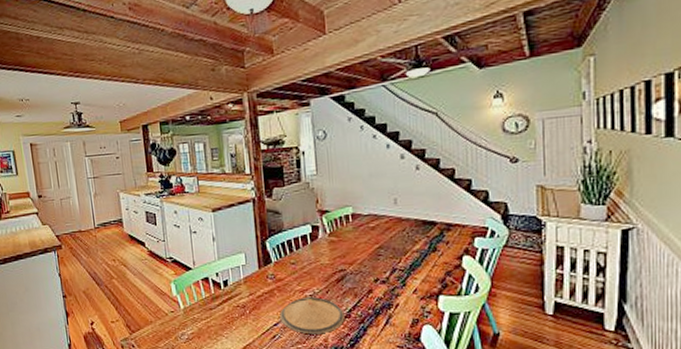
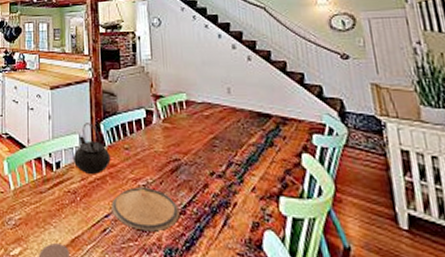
teapot: none [240,242,278,290] -> present [72,123,111,175]

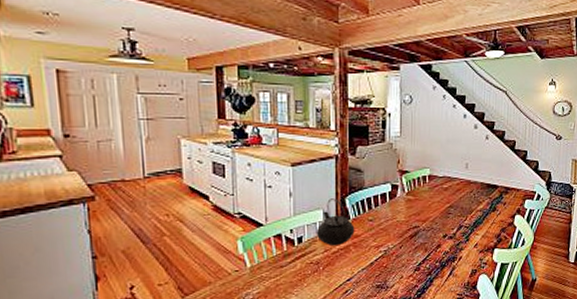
plate: present [111,187,180,232] -> none [353,252,415,288]

